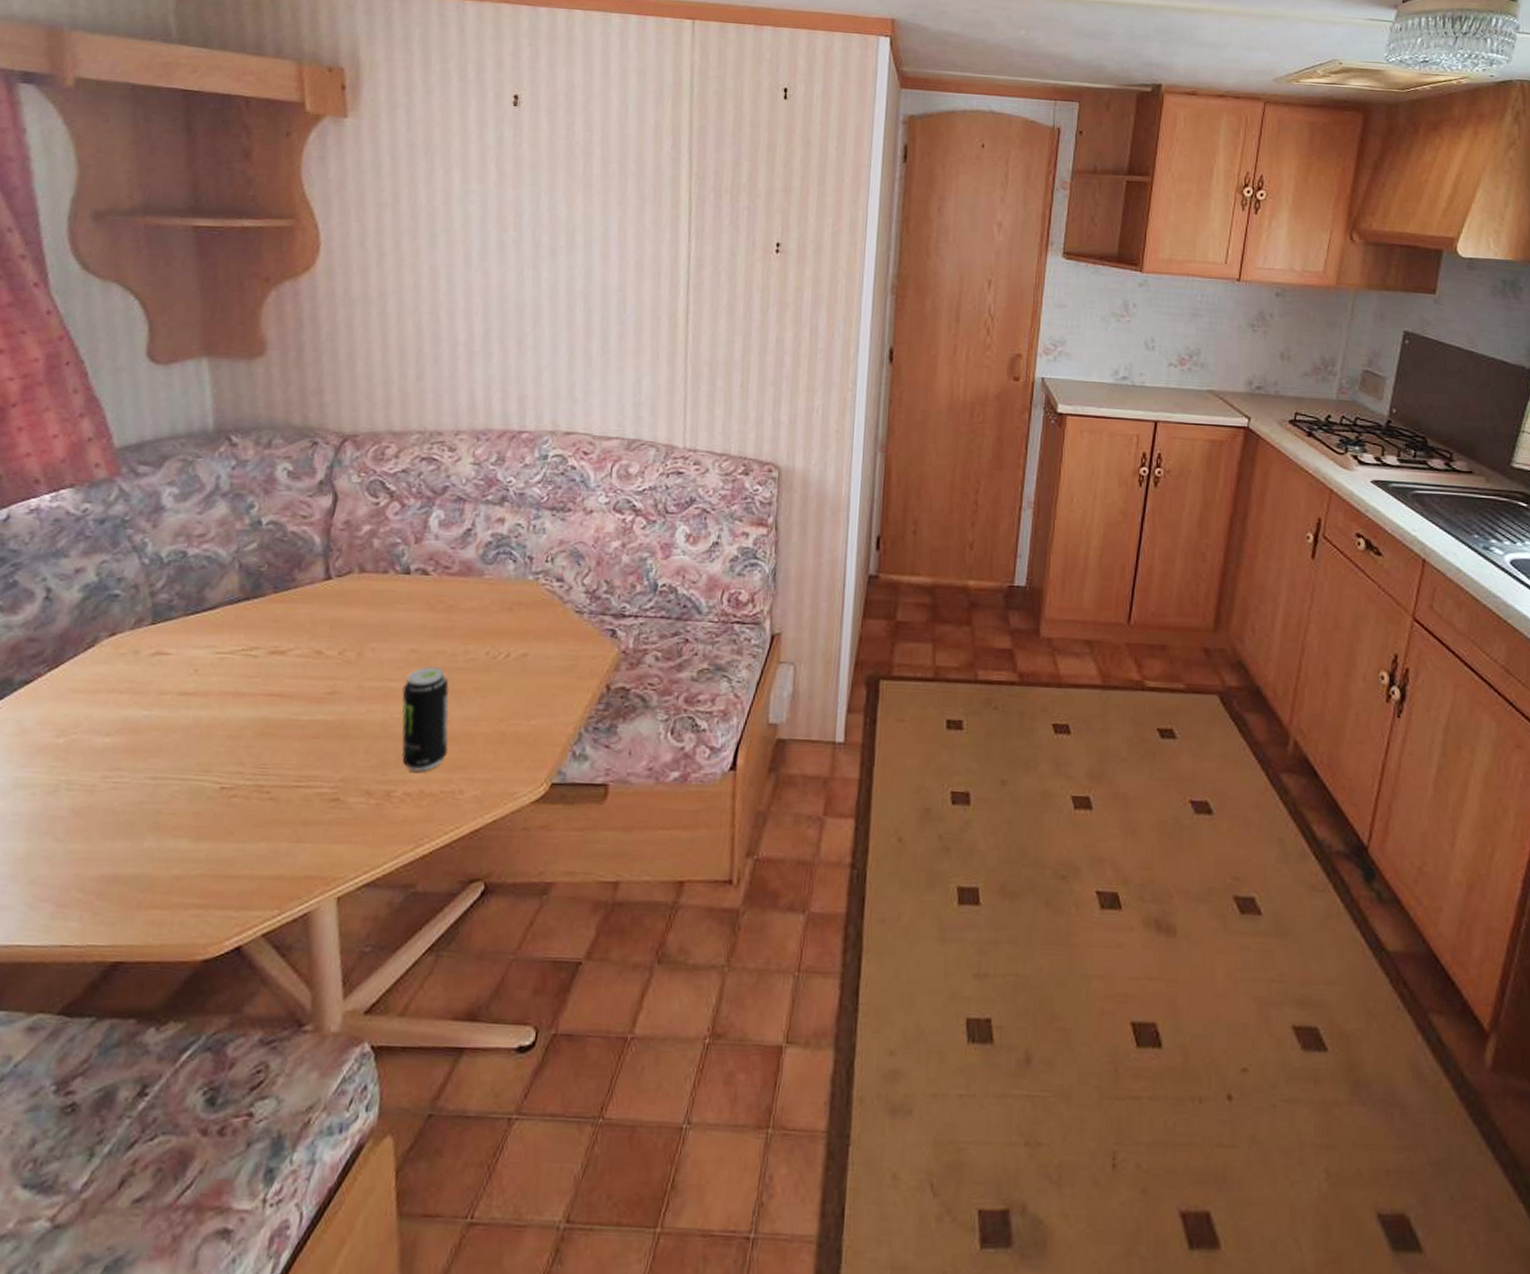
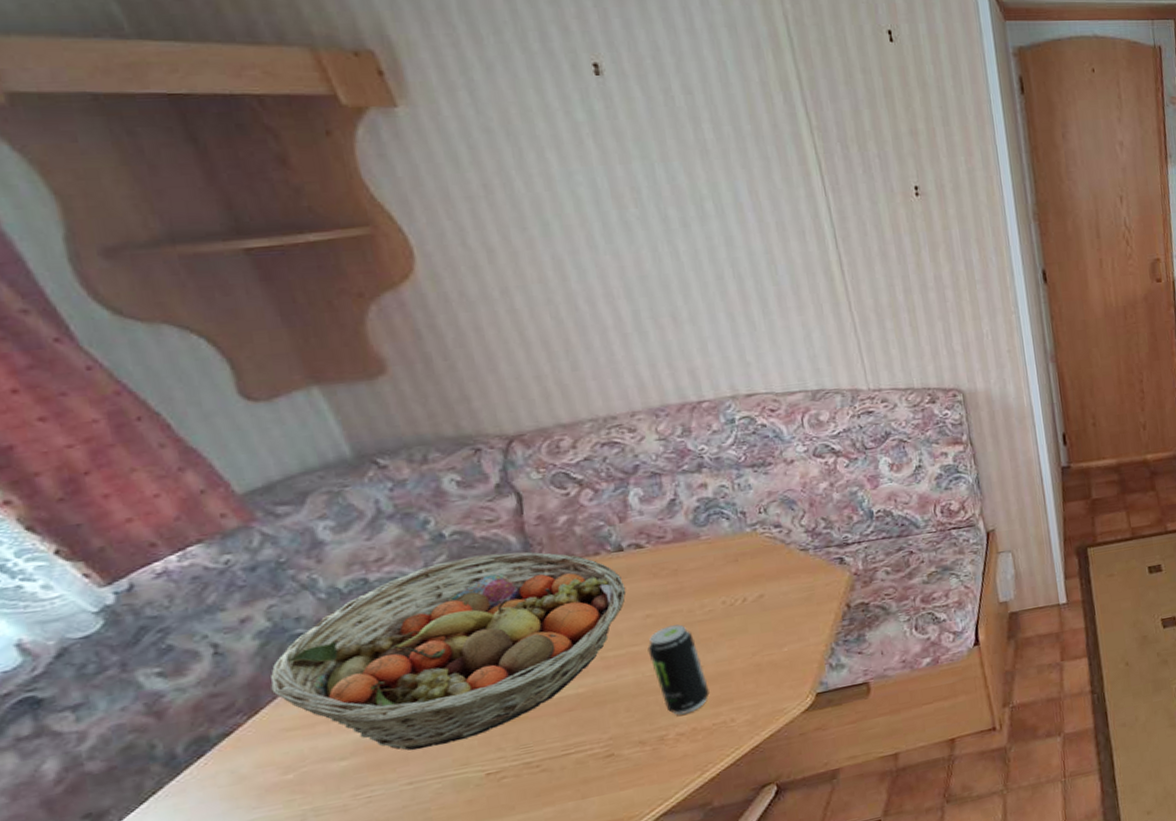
fruit basket: none [76,549,401,744] -> present [271,551,627,750]

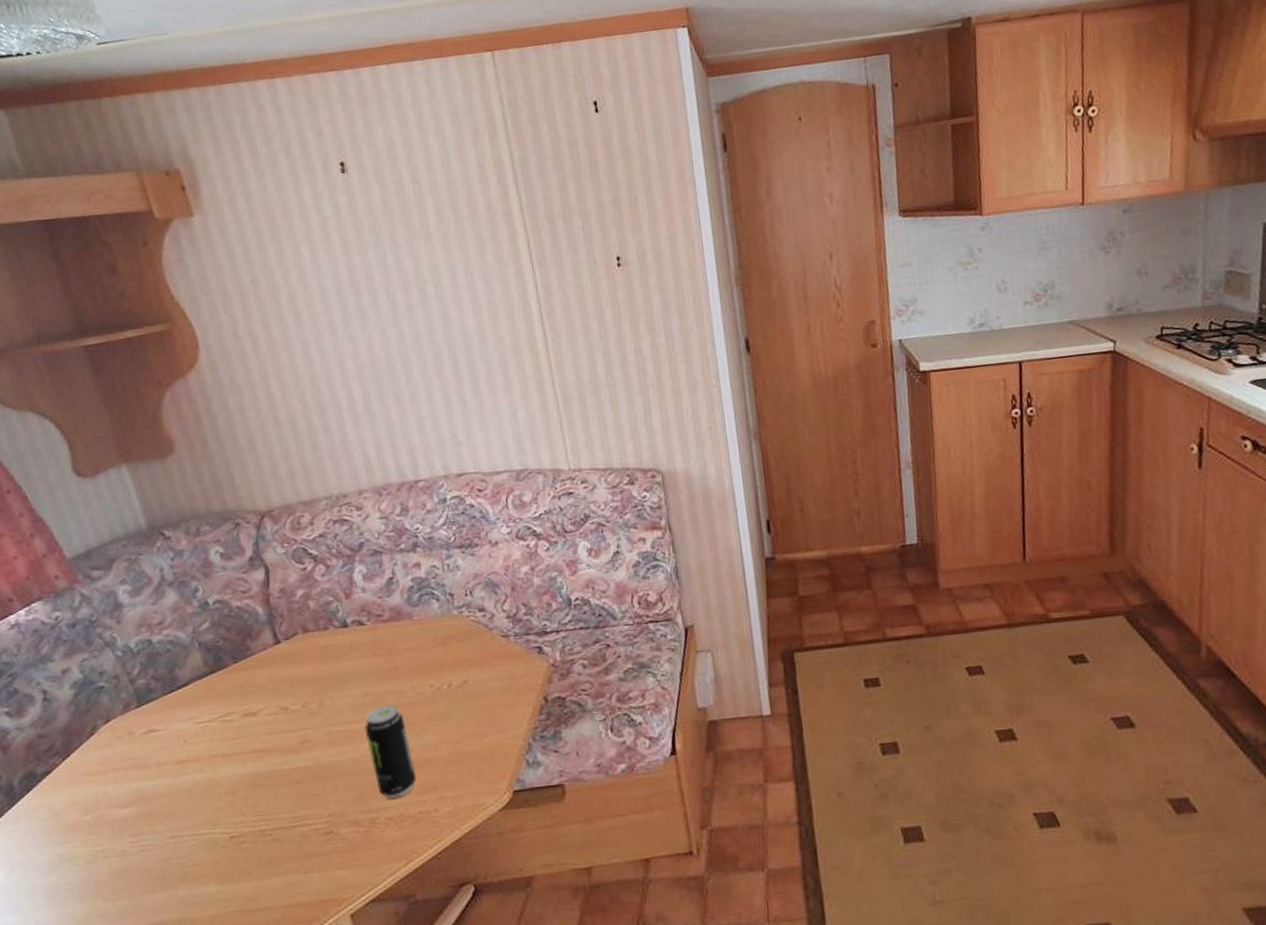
fruit basket: present [271,551,627,750] -> none [79,622,349,806]

